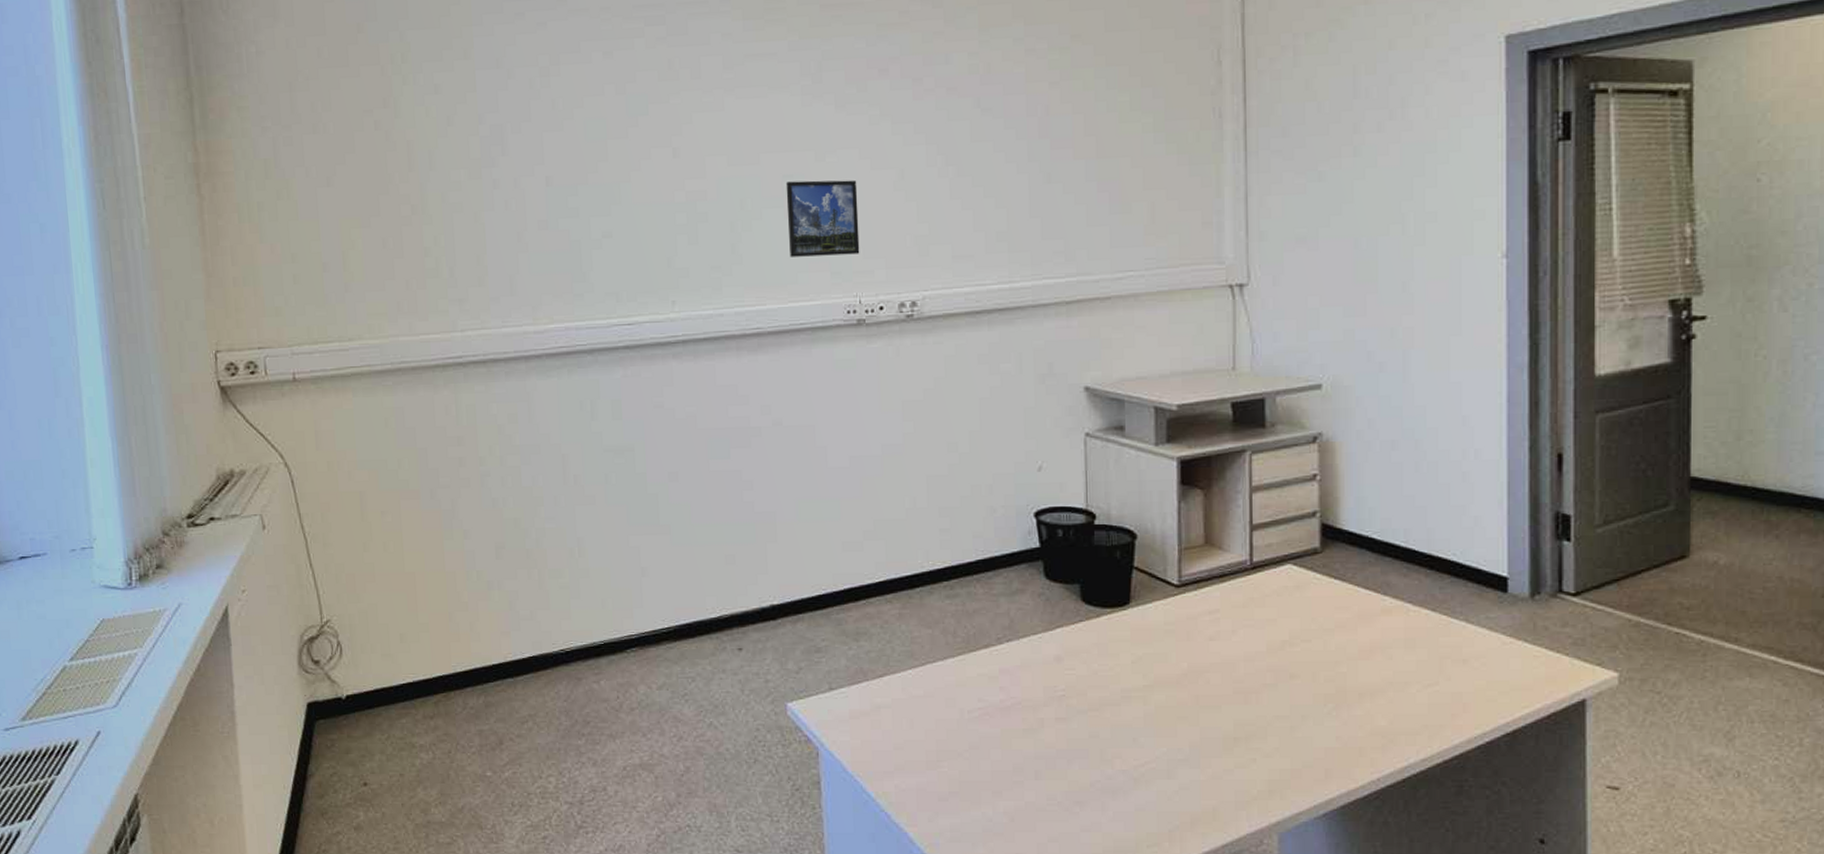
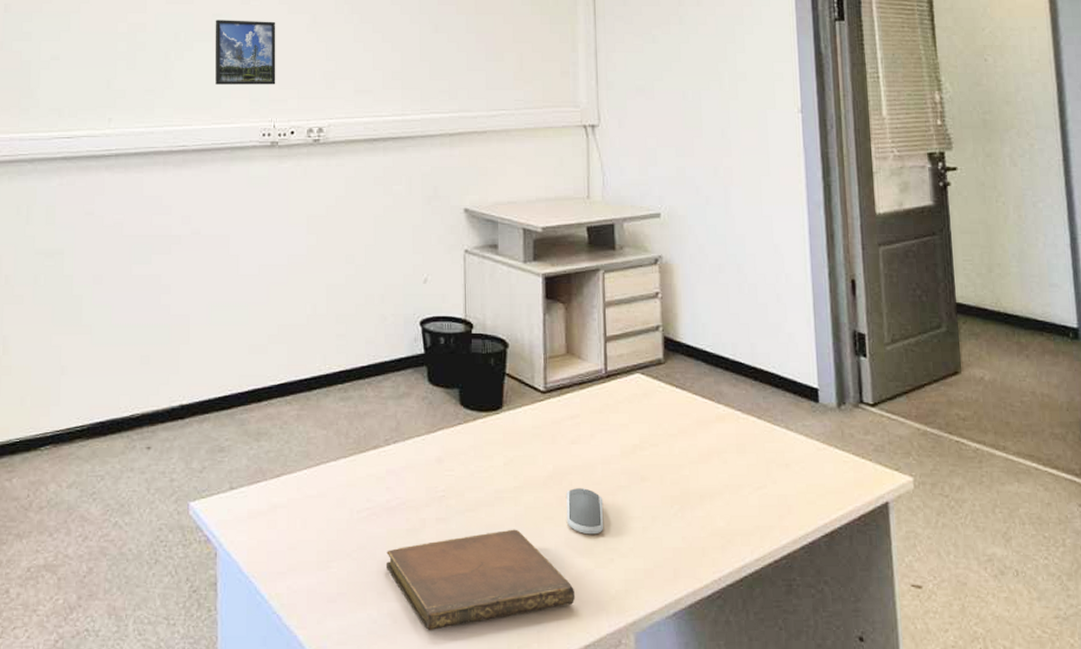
notebook: none [1000,729,1212,830] -> present [385,529,576,631]
computer mouse: none [1202,686,1246,734] -> present [565,488,604,535]

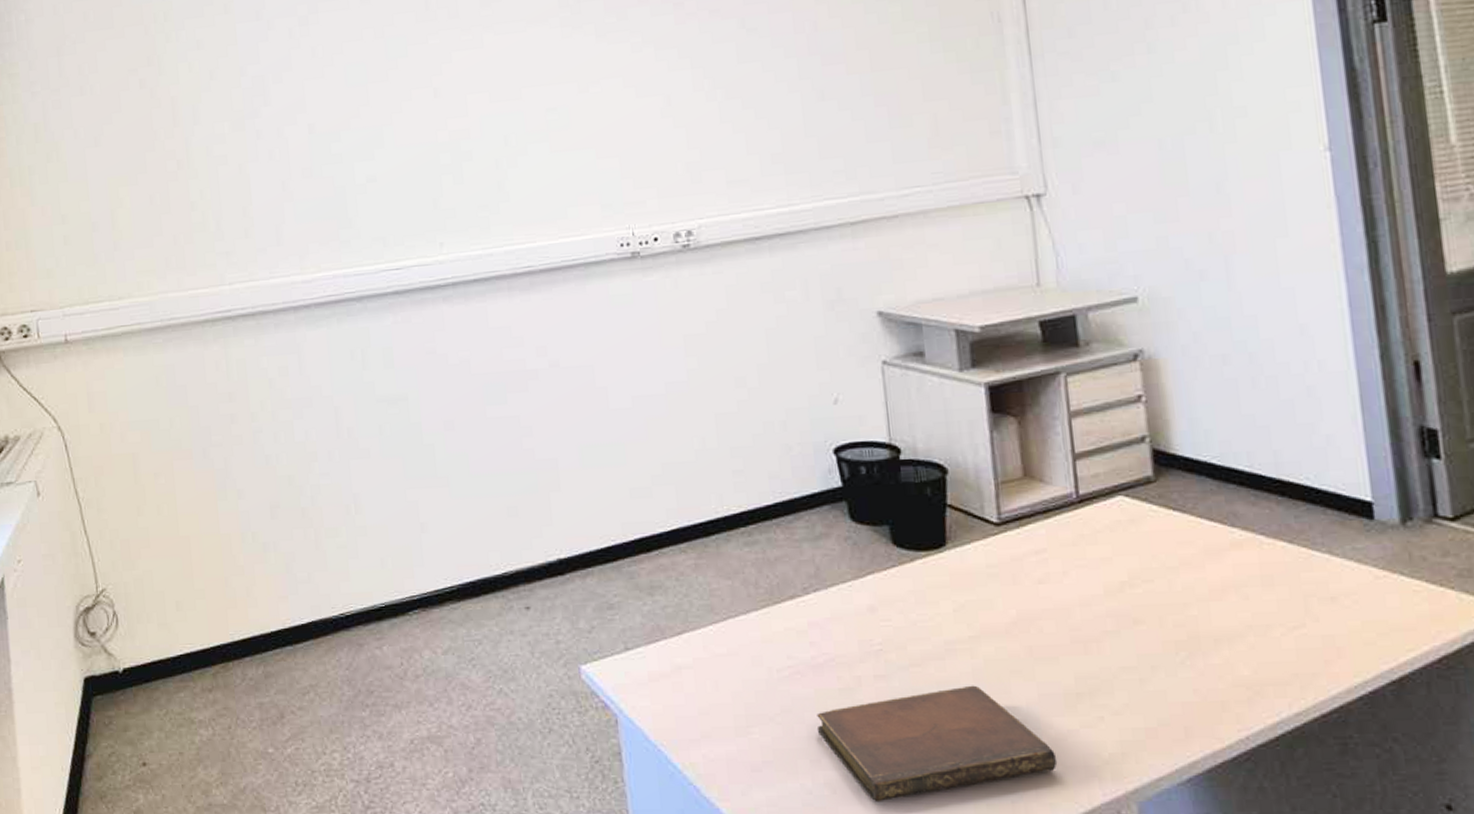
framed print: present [215,20,276,85] -> none [549,109,630,192]
computer mouse: present [565,488,604,535] -> none [1035,635,1089,690]

